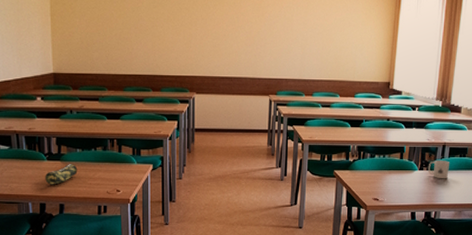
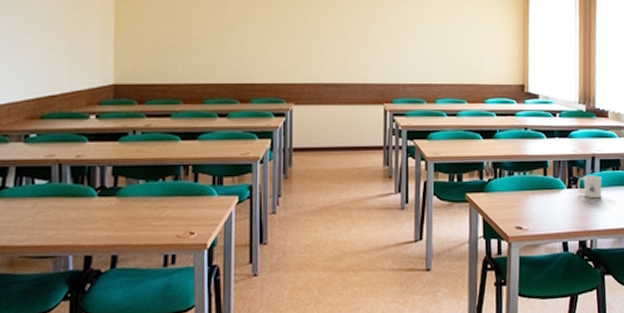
pencil case: present [45,164,78,185] -> none [94,200,139,230]

